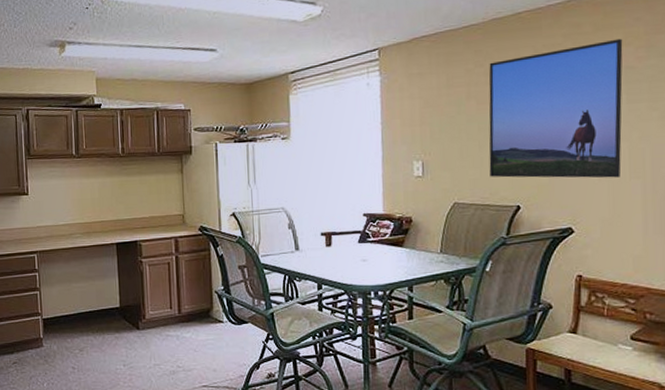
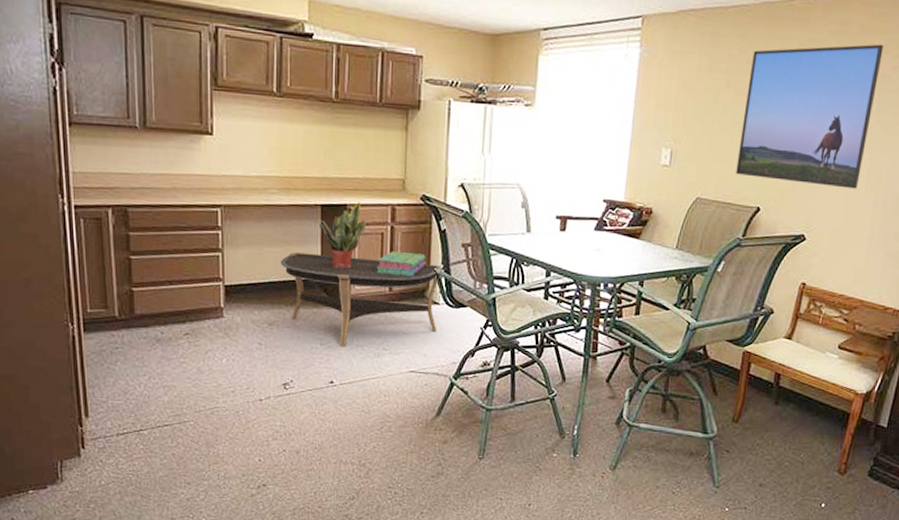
coffee table: none [86,285,224,367] -> present [281,252,443,348]
potted plant: none [115,237,155,297] -> present [318,201,366,269]
stack of books: none [166,277,208,299] -> present [376,251,426,277]

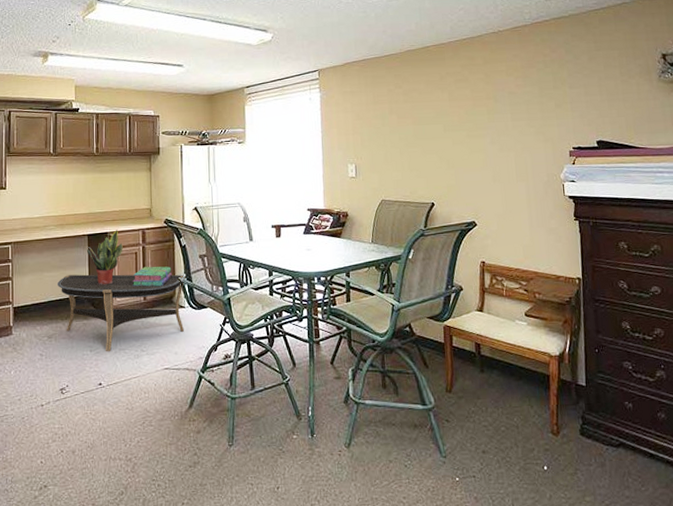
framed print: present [736,44,884,189] -> none [406,70,510,181]

